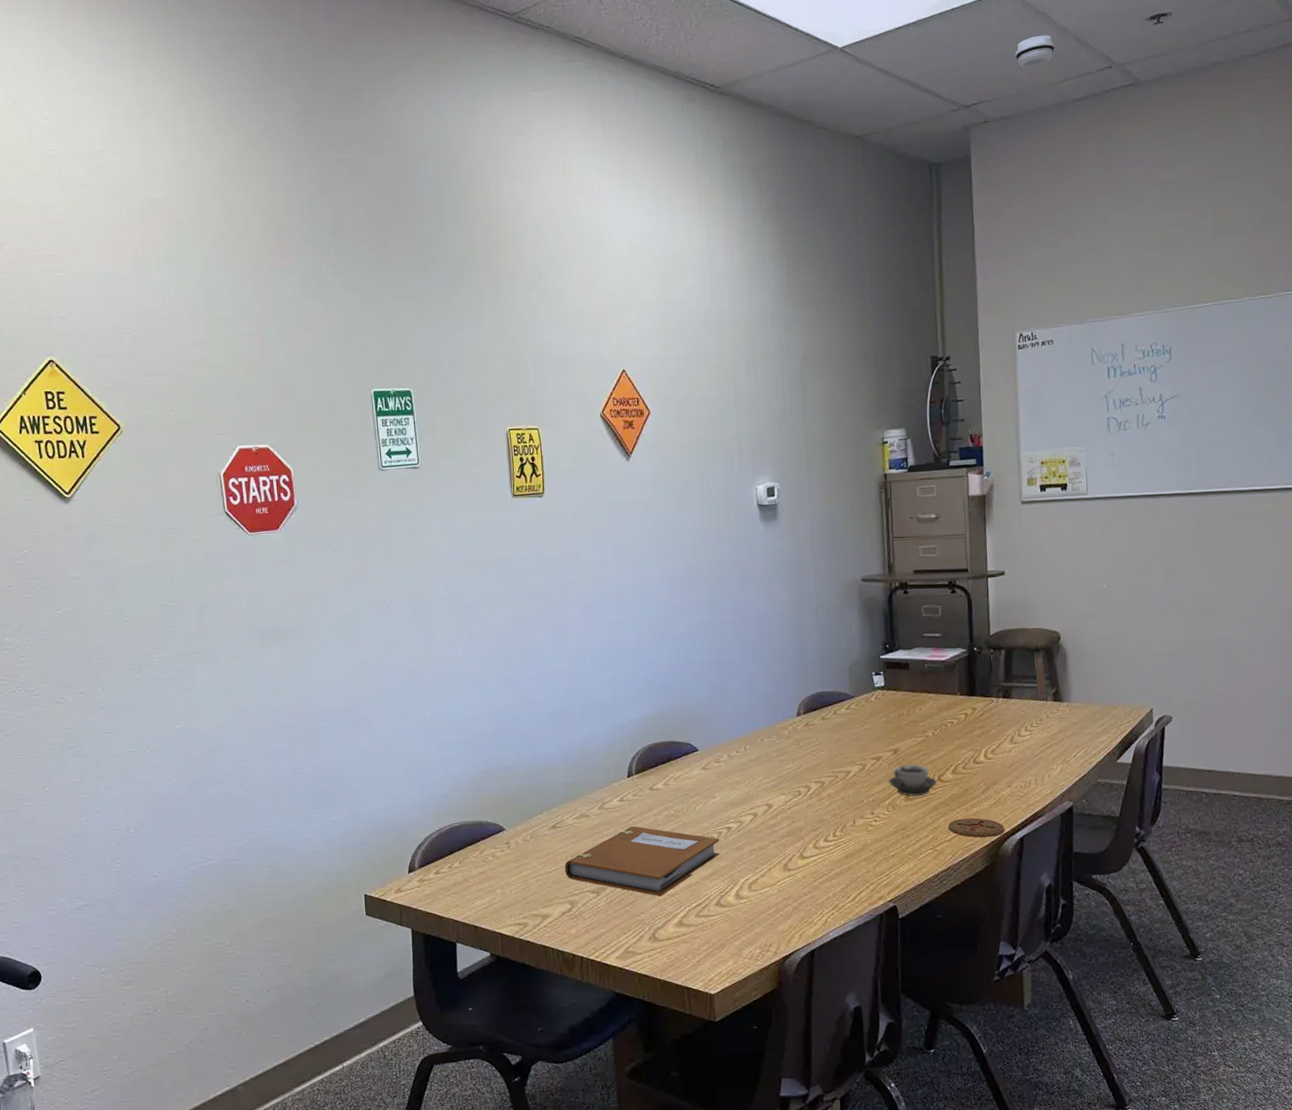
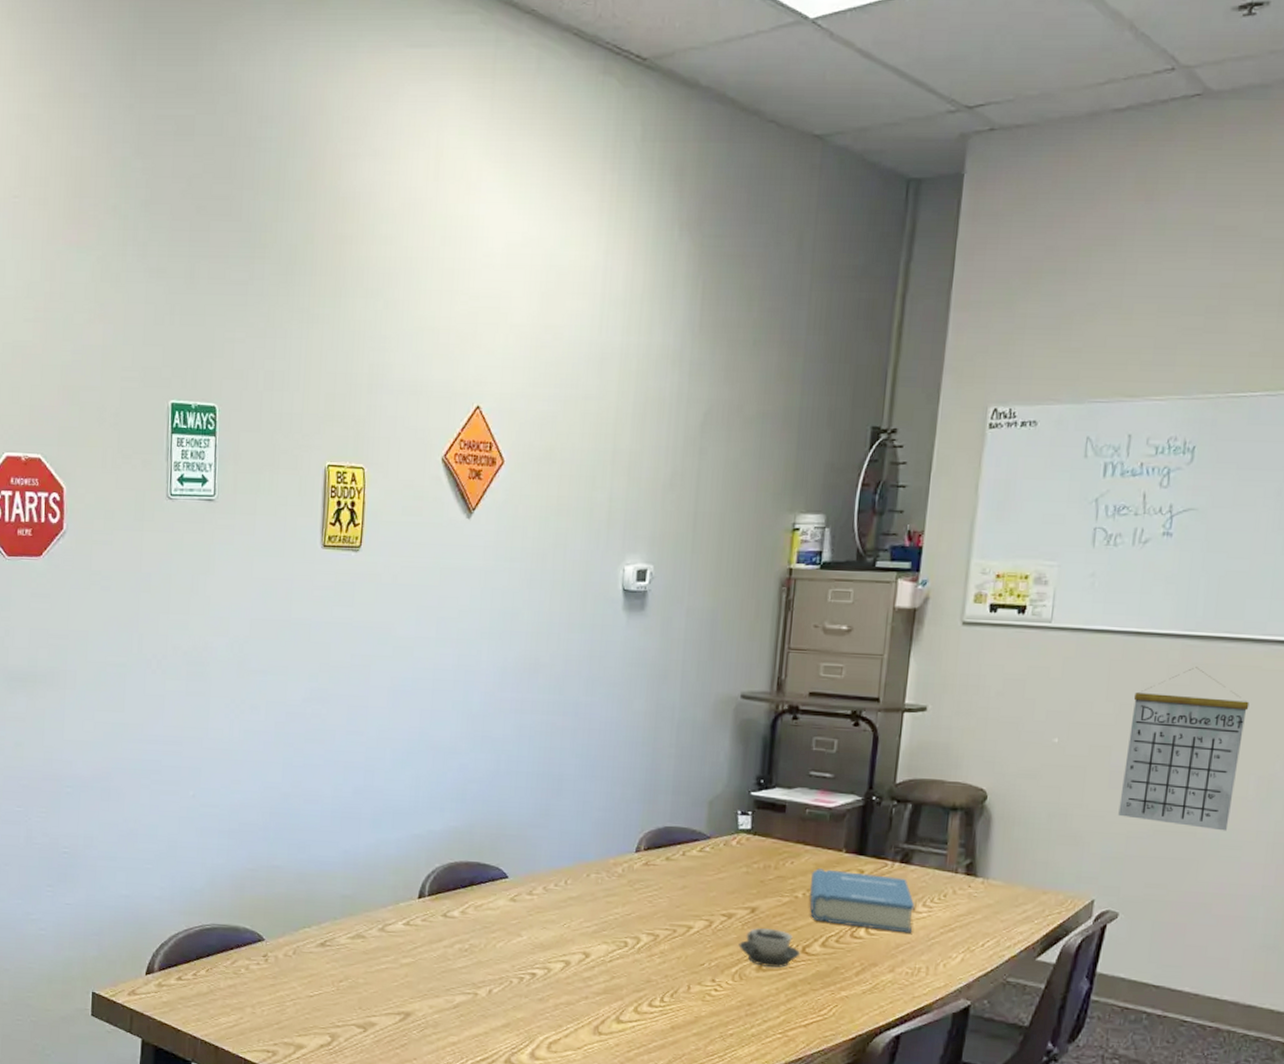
notebook: present [565,826,720,897] -> none [329,956,520,1043]
hardback book: none [937,710,1019,755] -> present [810,868,915,934]
coaster: present [948,818,1005,838] -> none [805,1001,878,1029]
smoke detector: present [1015,35,1055,69] -> none [1044,20,1102,63]
calendar: none [1157,517,1242,642] -> present [1118,667,1249,831]

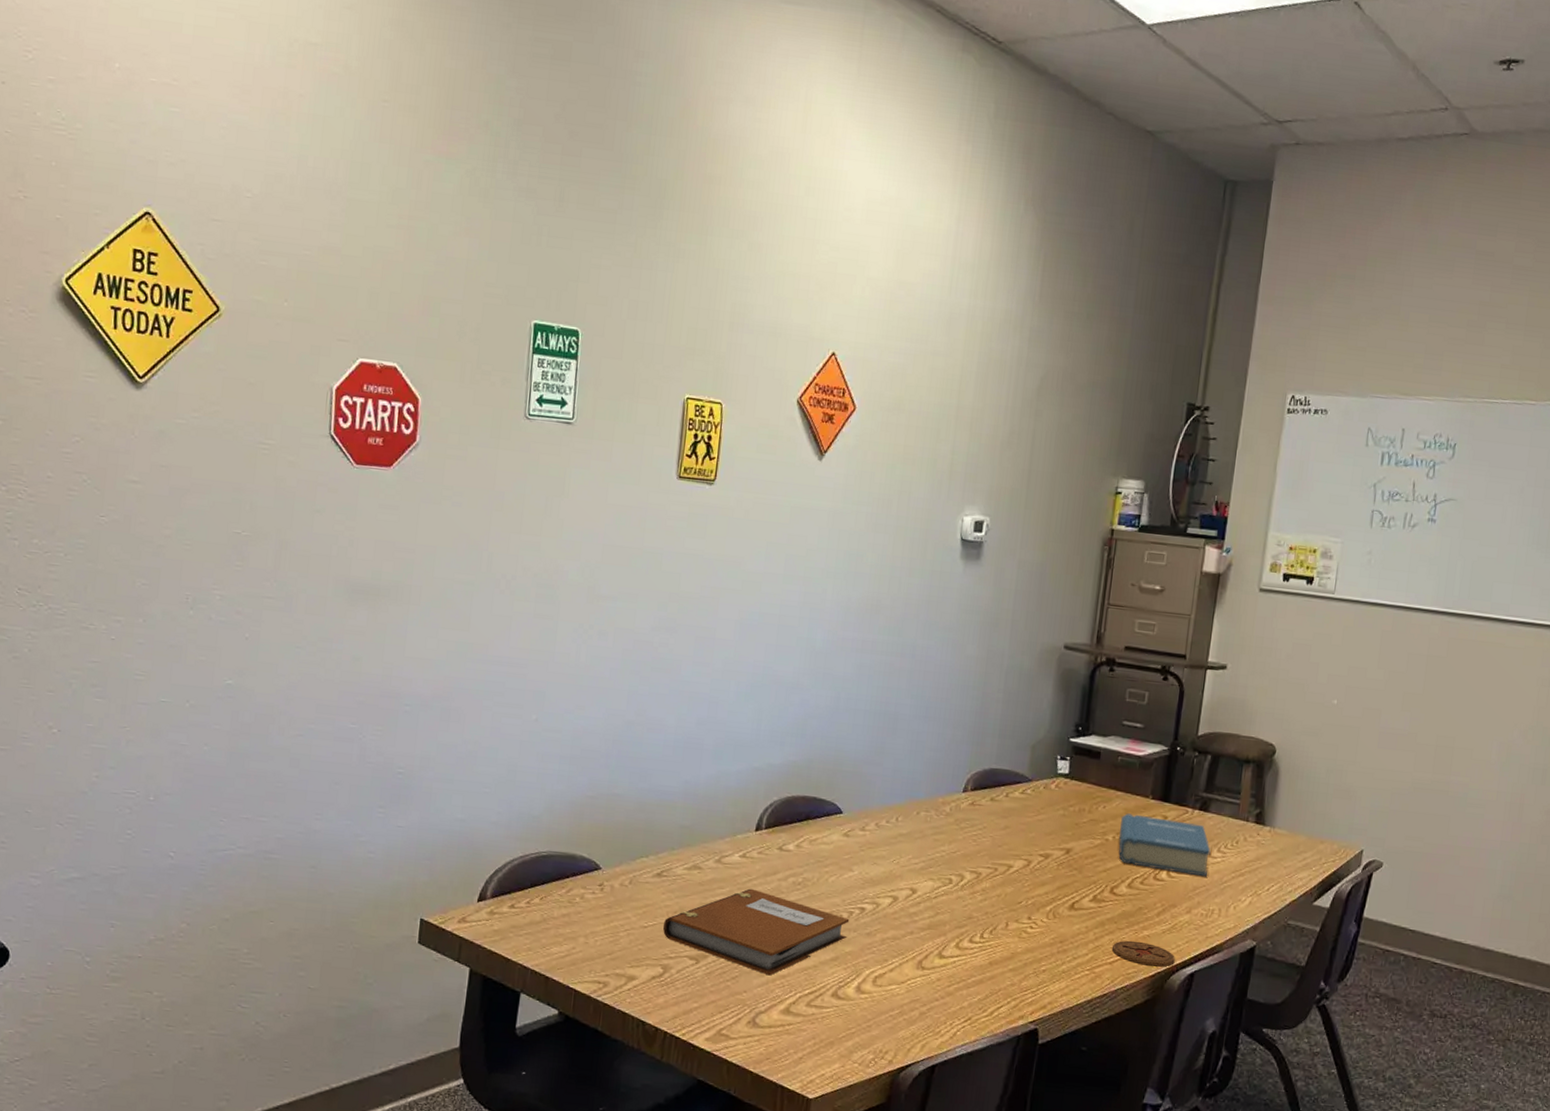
notebook: none [329,956,520,1043] -> present [663,888,850,976]
cup: present [738,927,801,968] -> none [1053,867,1109,907]
coaster: none [805,1001,878,1029] -> present [1111,940,1175,967]
calendar: present [1118,667,1249,831] -> none [1385,641,1494,791]

